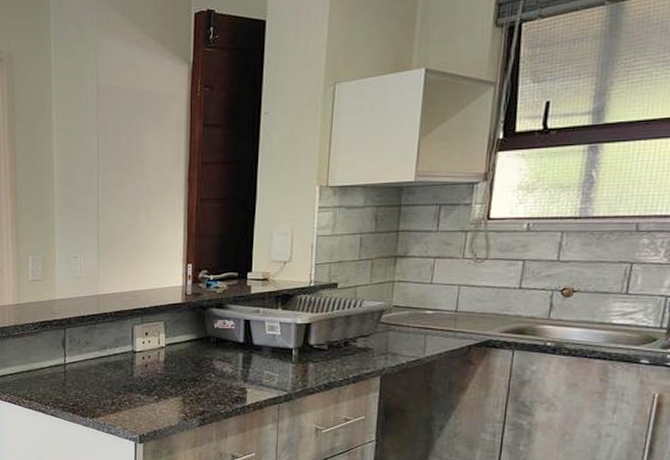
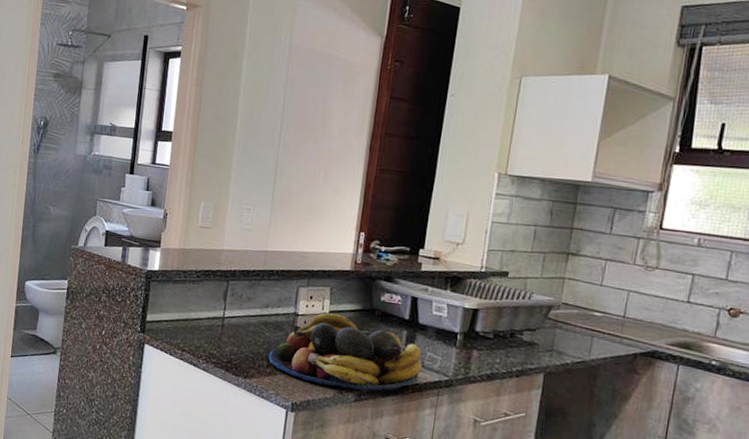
fruit bowl: none [111,346,261,416] -> present [268,313,422,392]

